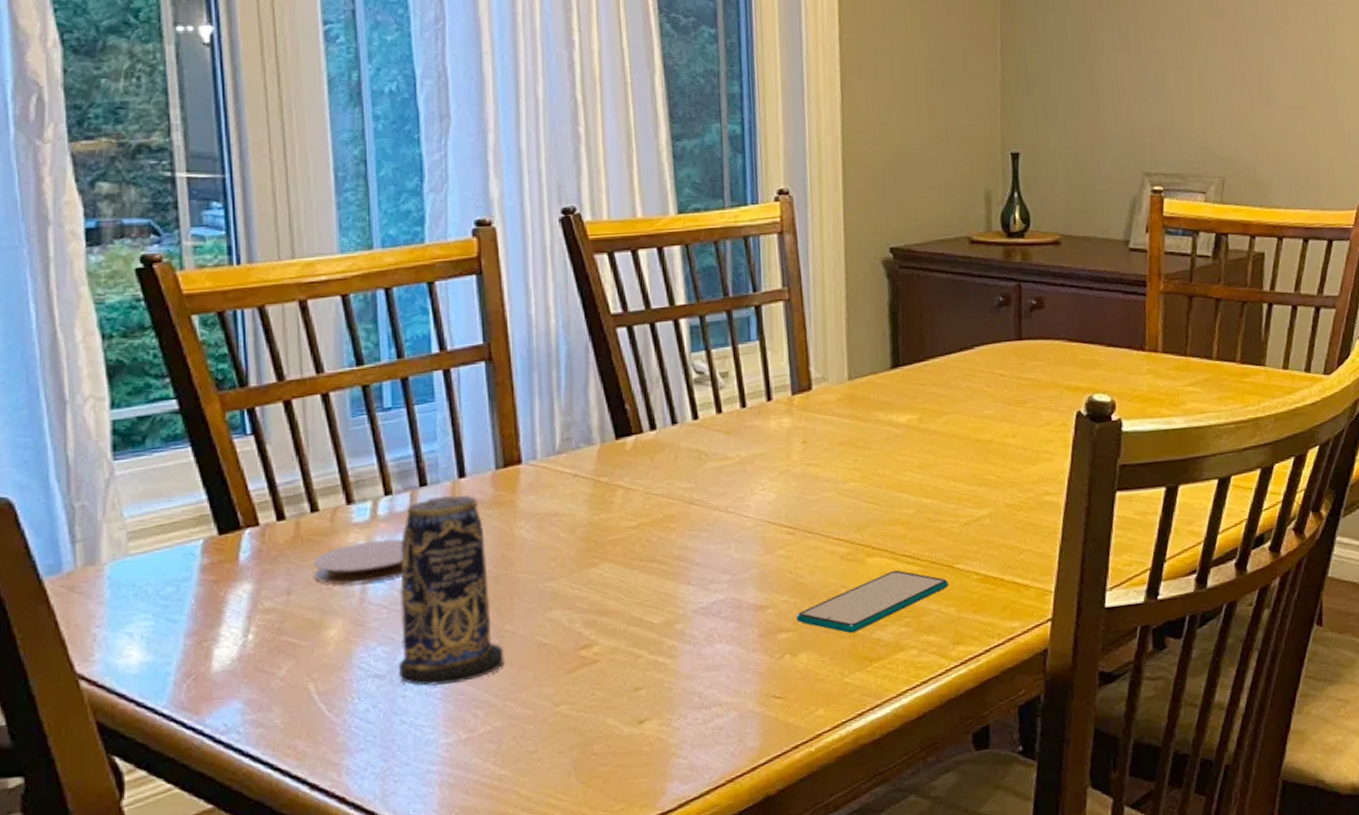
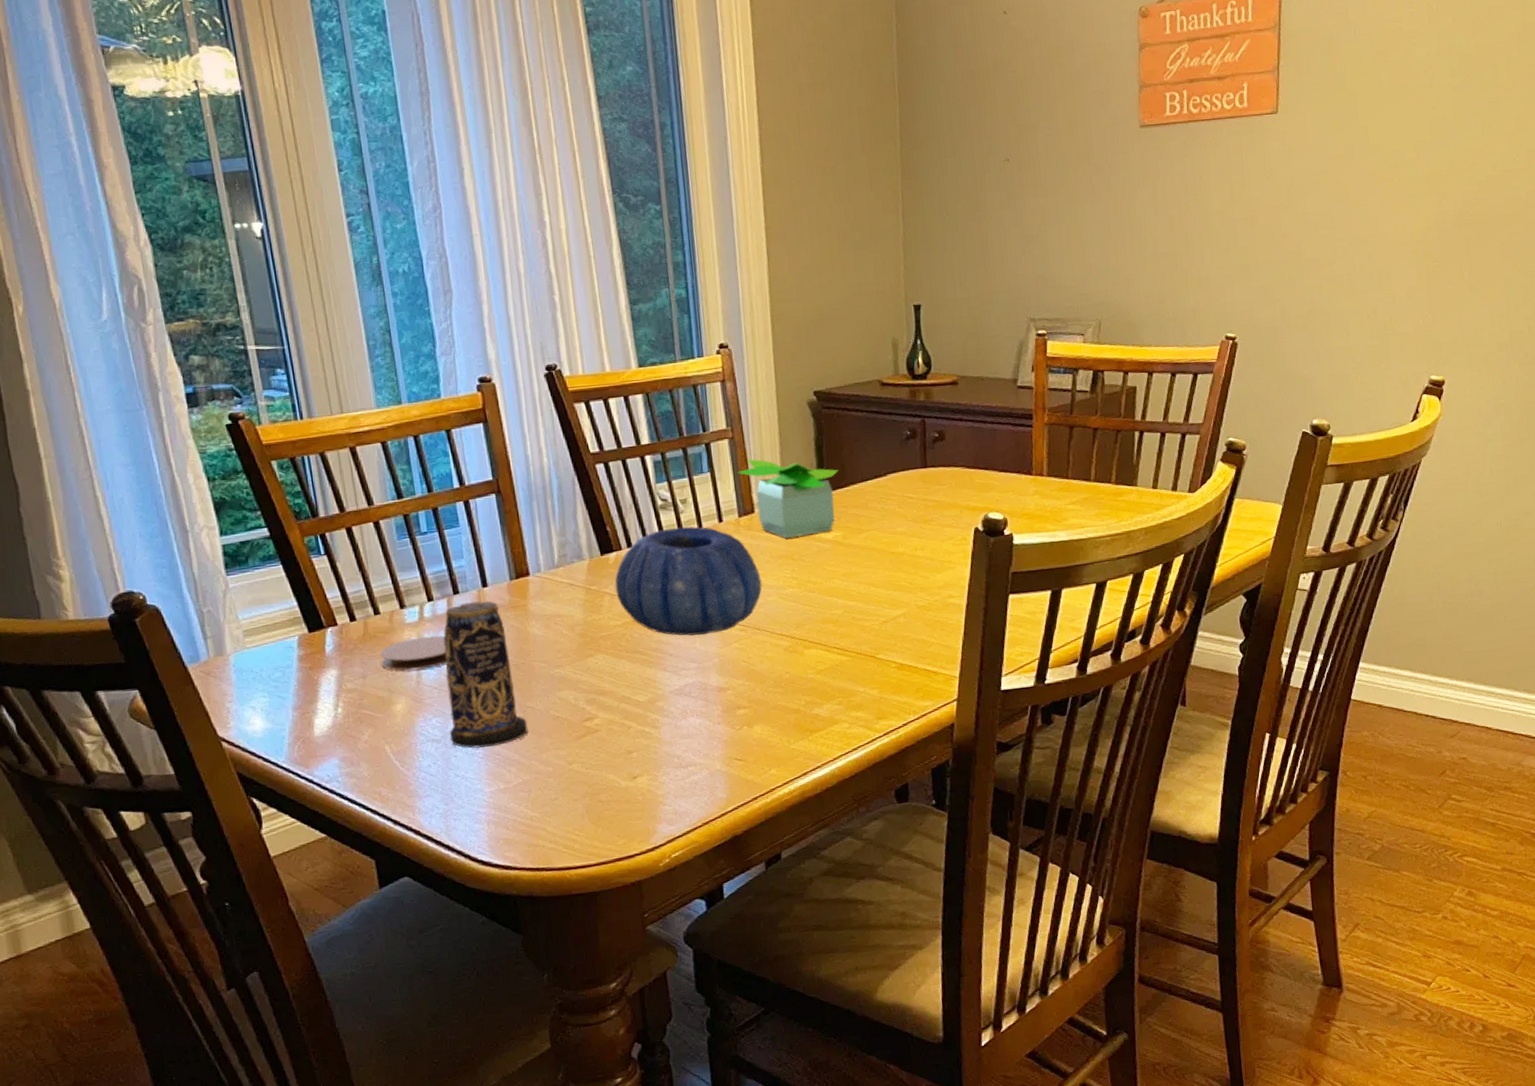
decorative bowl: none [631,405,817,541] -> present [615,526,762,636]
potted plant: none [792,325,917,422] -> present [737,459,839,539]
smartphone: present [796,570,949,634] -> none [750,659,872,710]

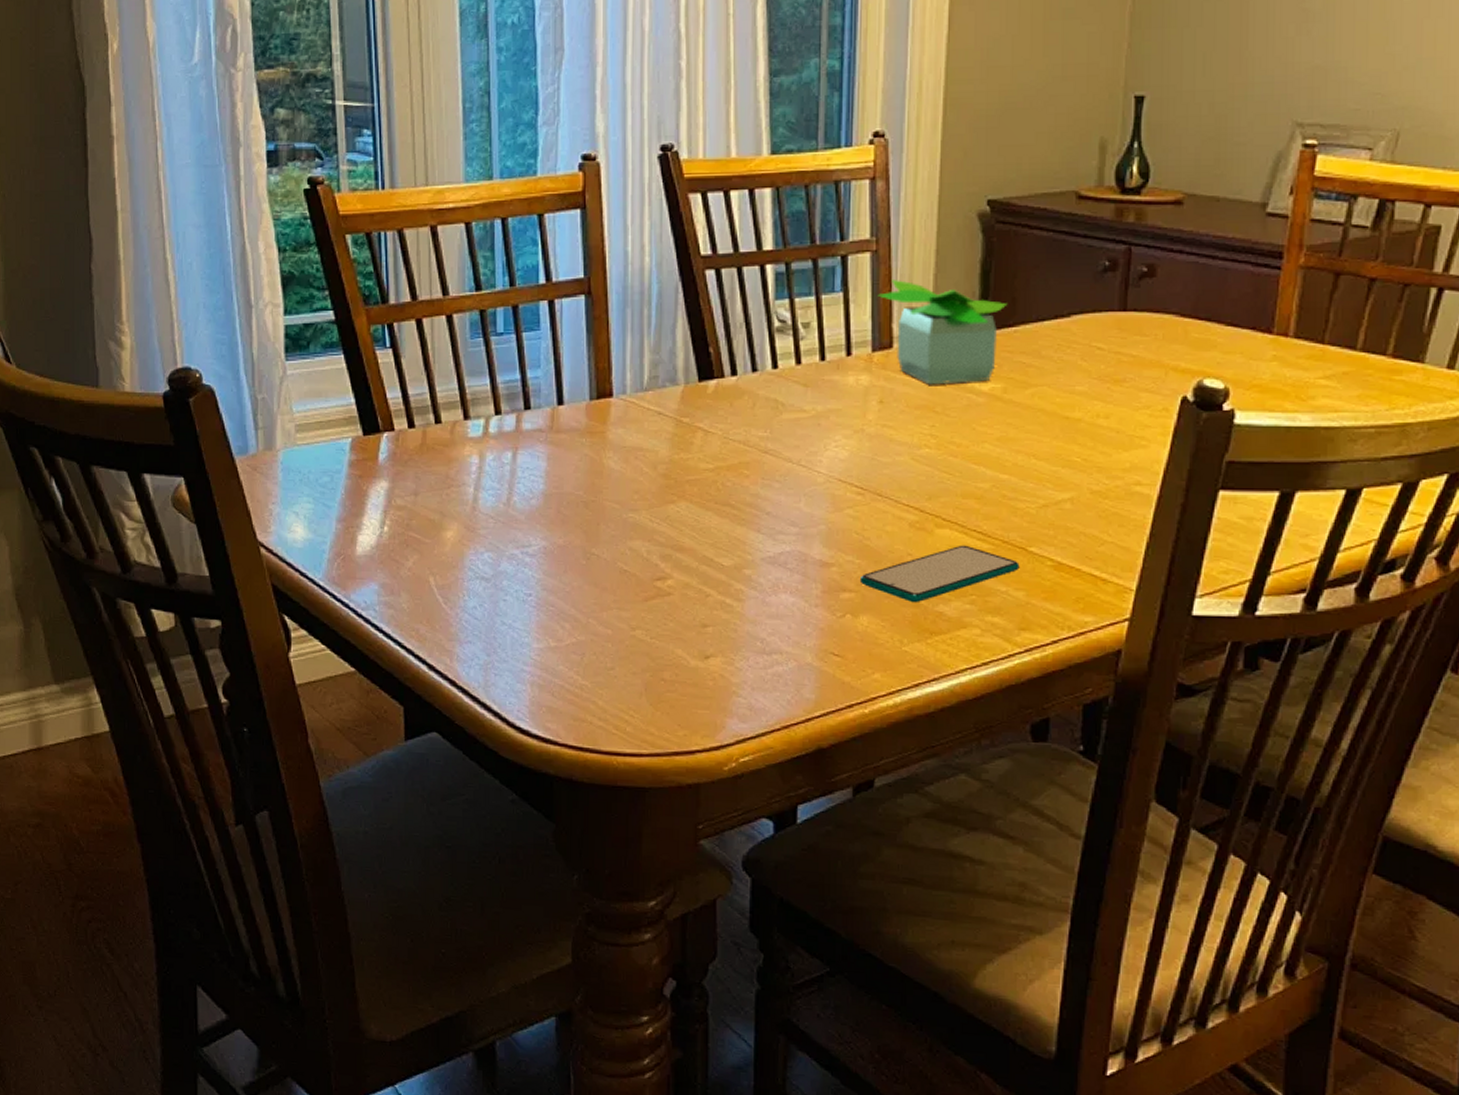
coaster: present [380,635,447,671] -> none [436,455,510,494]
candle: present [443,601,528,748] -> none [502,420,590,595]
decorative bowl: present [615,526,762,636] -> none [711,356,891,494]
smartphone: none [750,659,872,710] -> present [859,545,1020,603]

